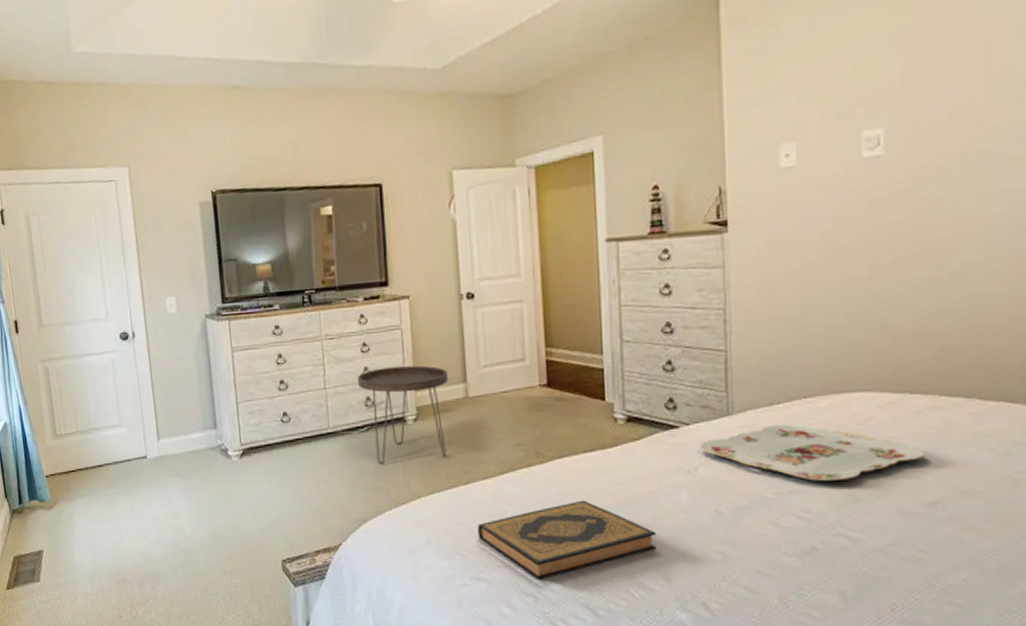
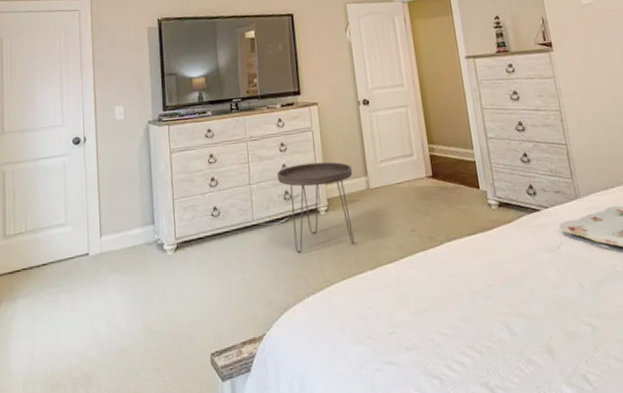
hardback book: present [478,500,656,581] -> none [385,280,537,362]

